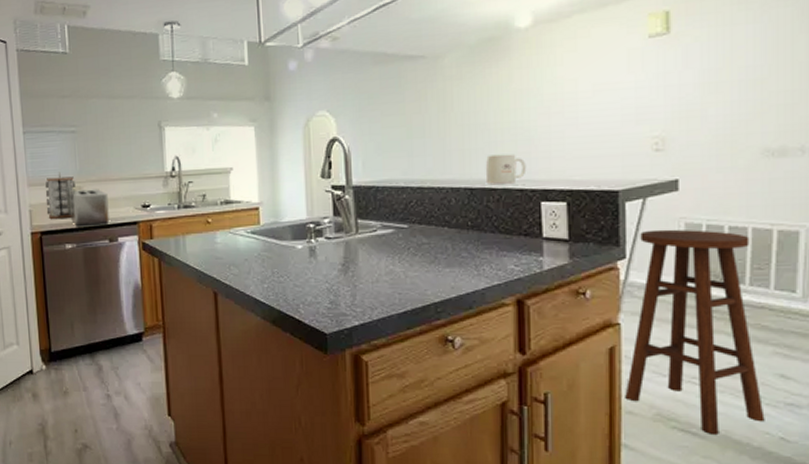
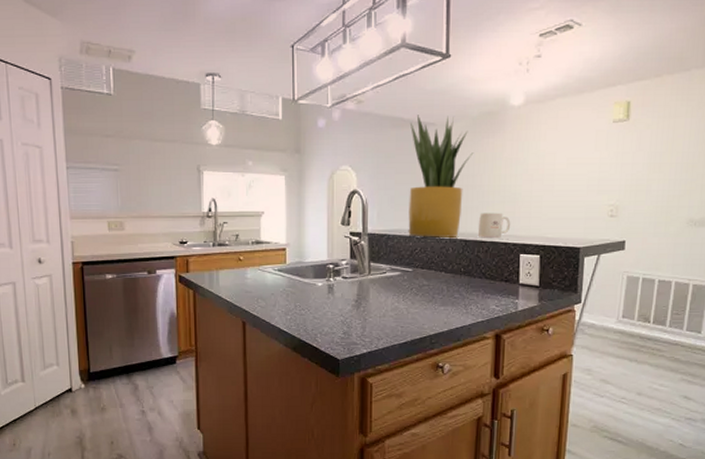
spice rack: present [44,172,76,220] -> none [87,207,117,251]
toaster: present [68,189,109,228] -> none [110,225,149,260]
planter: none [396,46,474,187] -> present [408,115,474,237]
bar stool: present [625,229,765,434] -> none [571,280,673,442]

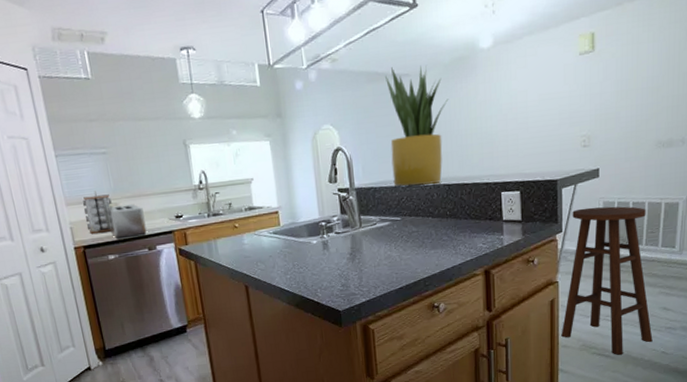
spice rack: none [87,207,117,251] -> present [82,190,113,234]
toaster: none [110,225,149,260] -> present [105,204,147,241]
mug: present [477,213,511,239] -> none [459,154,490,181]
bar stool: none [571,280,673,442] -> present [561,206,653,355]

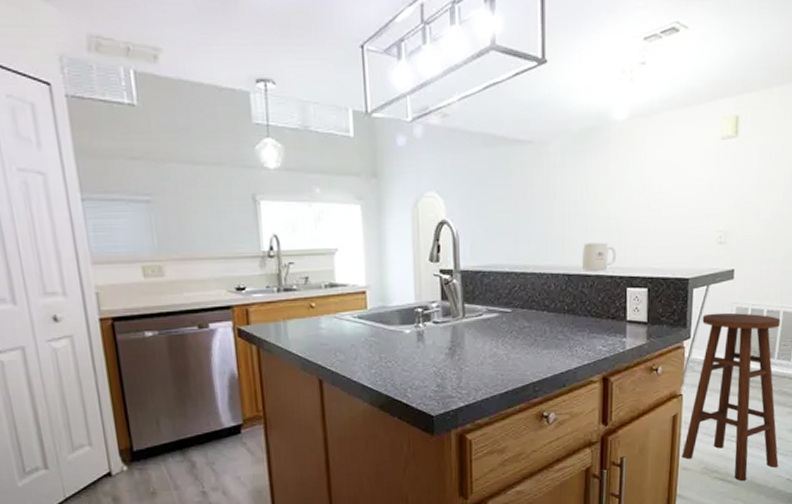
spice rack: present [82,190,113,234] -> none [114,248,155,304]
toaster: present [105,204,147,241] -> none [145,269,198,314]
planter: present [385,65,449,186] -> none [504,131,576,273]
mug: none [459,154,490,181] -> present [581,242,617,272]

